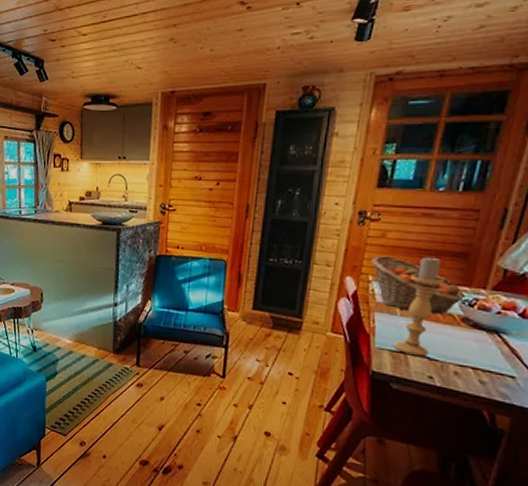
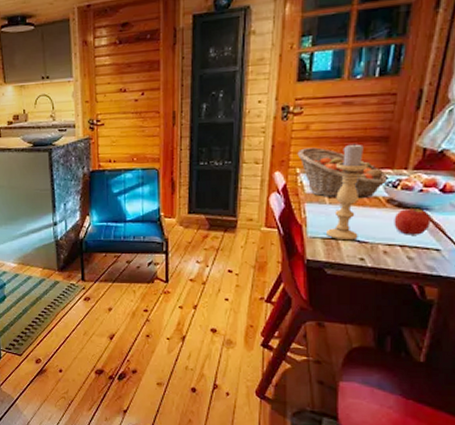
apple: none [467,329,507,359] -> present [394,207,430,235]

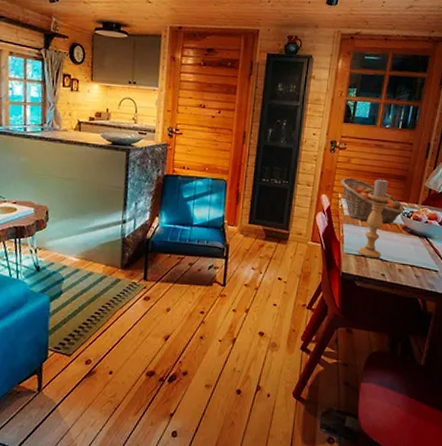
apple: present [394,207,430,235] -> none [407,235,432,258]

